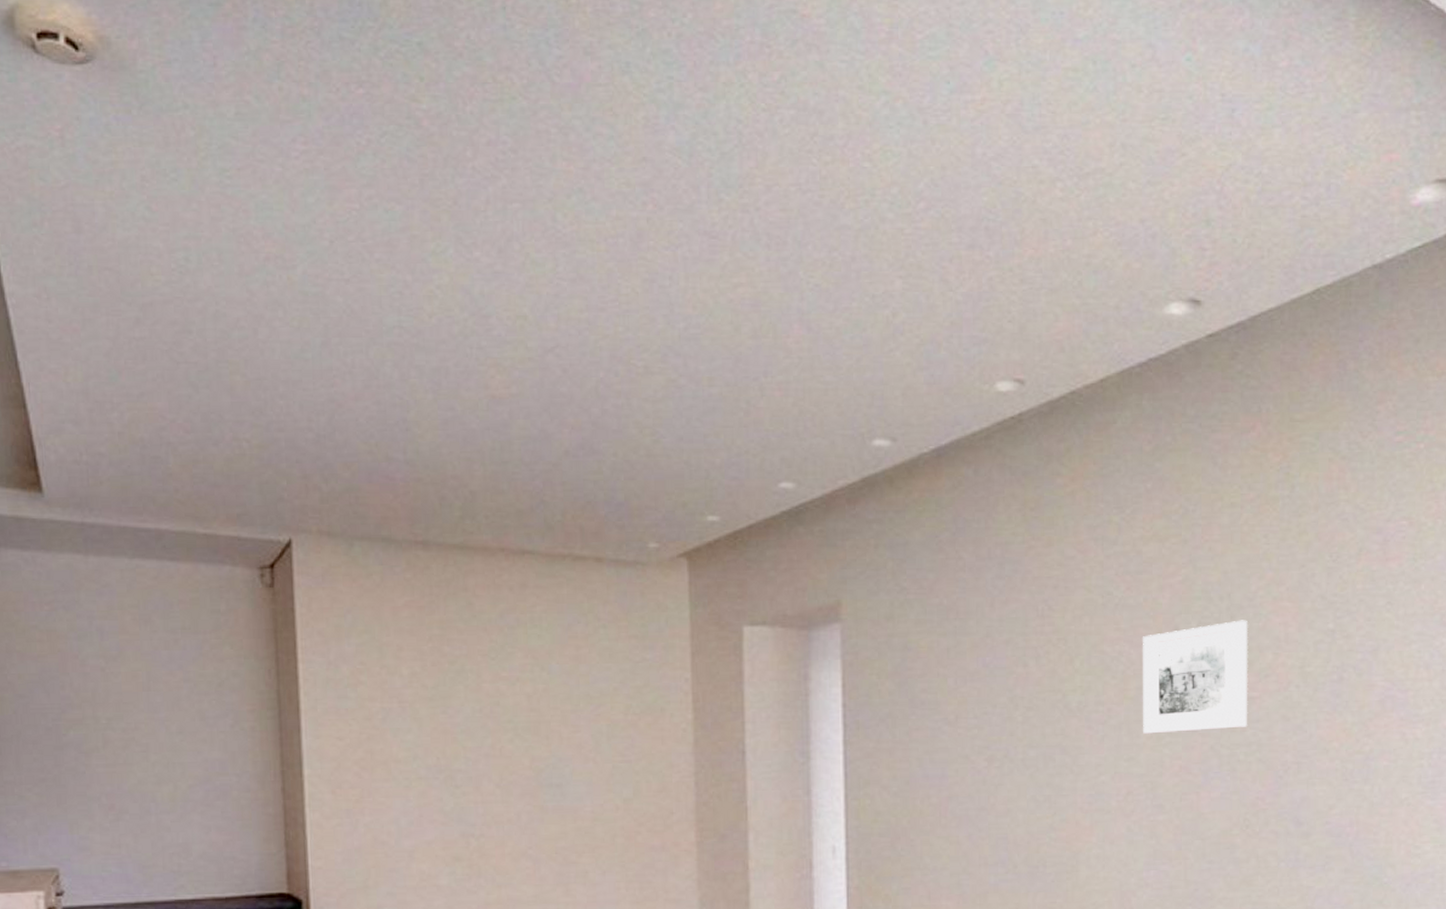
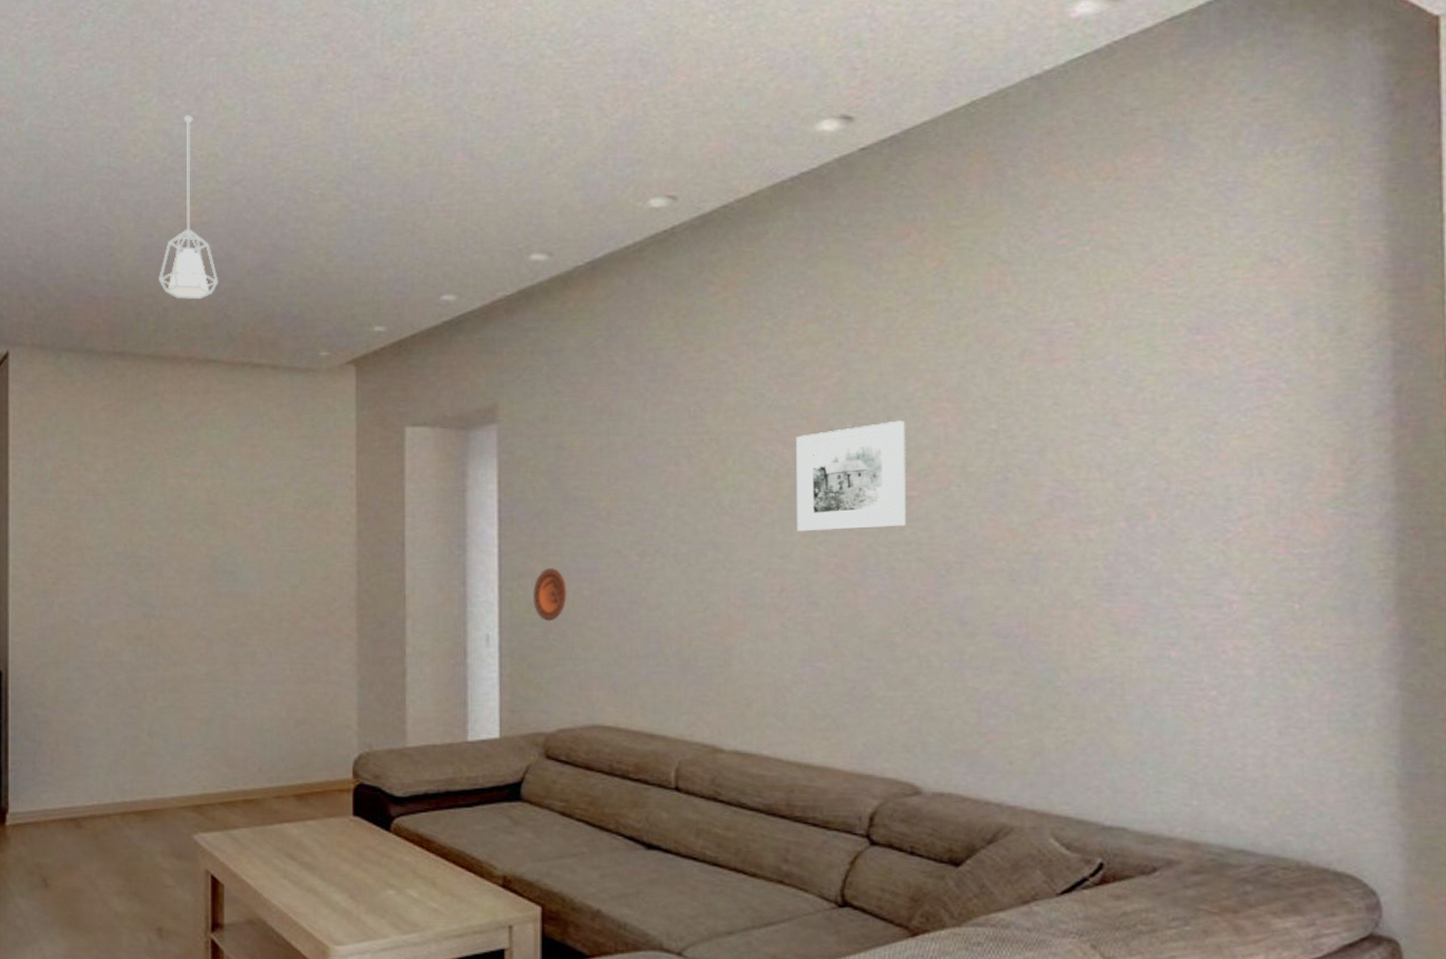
pendant lamp: none [464,270,533,483] -> present [159,115,219,300]
decorative plate: none [880,774,916,831] -> present [533,567,568,622]

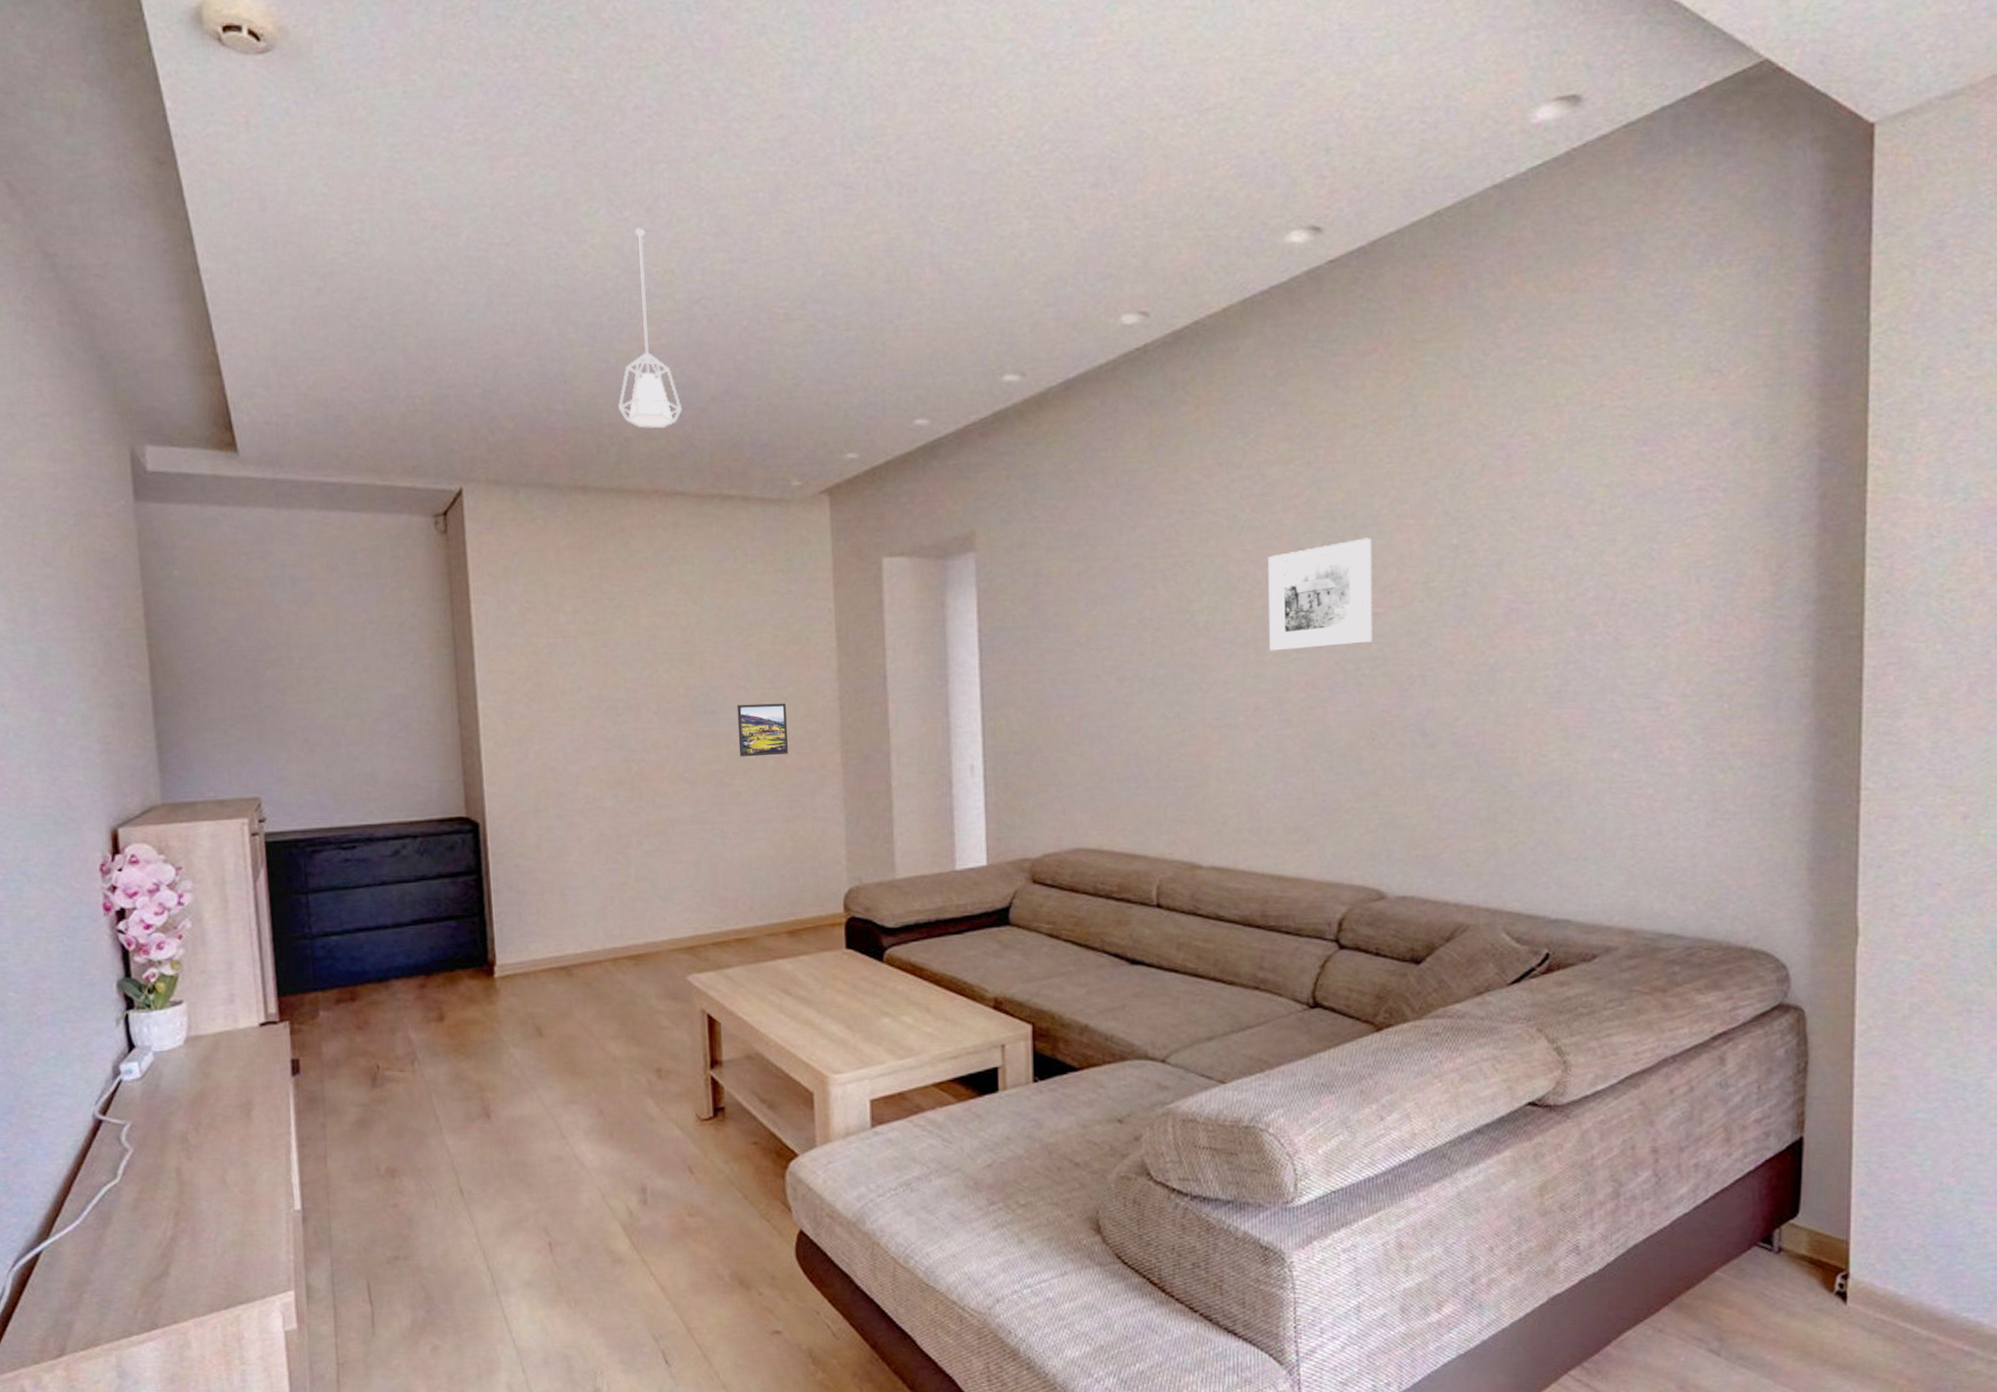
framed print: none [256,566,305,618] -> present [737,703,789,757]
decorative plate: present [533,567,568,622] -> none [1016,695,1050,749]

